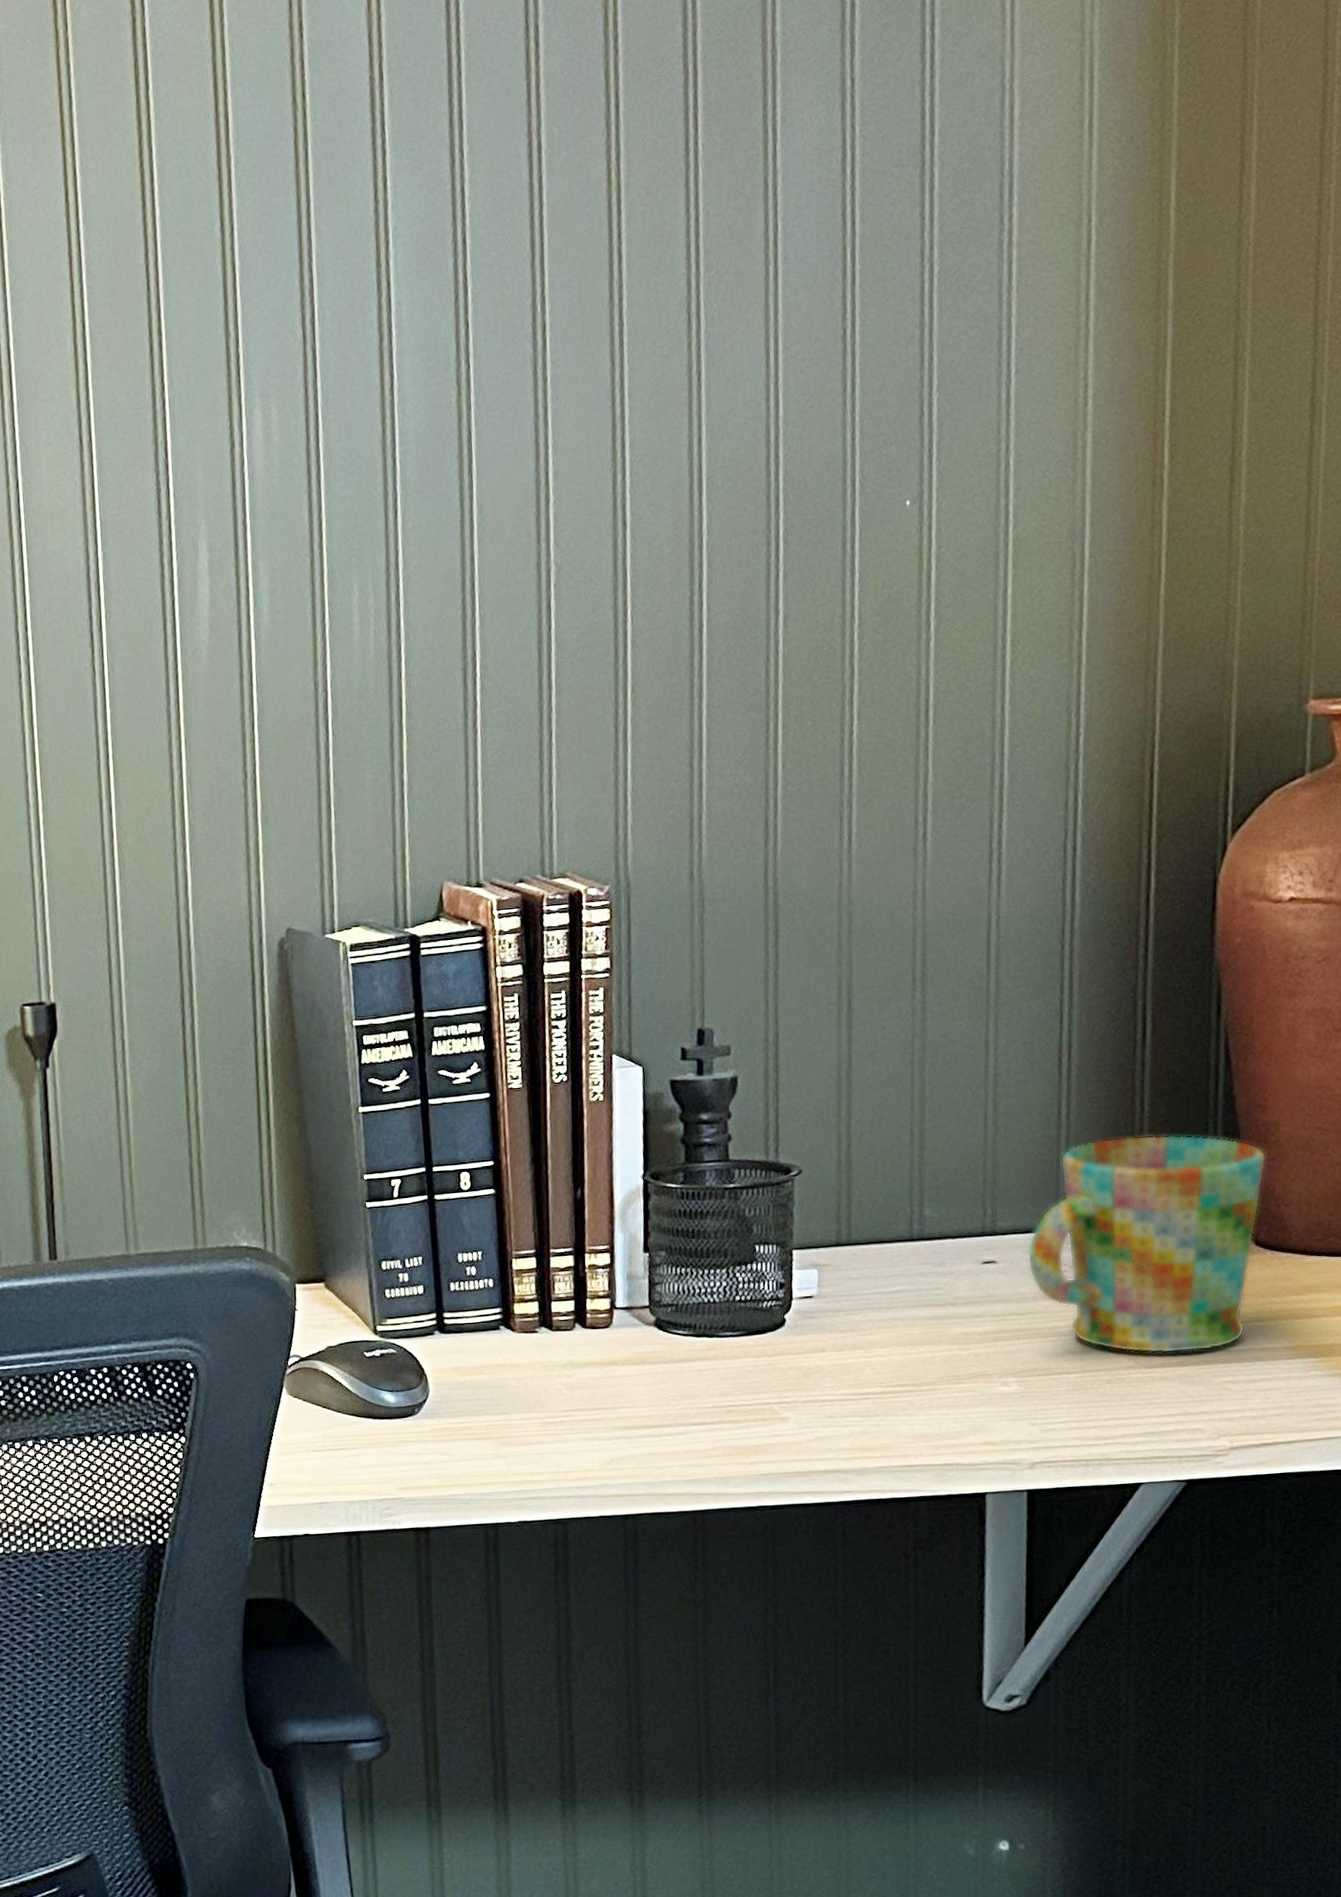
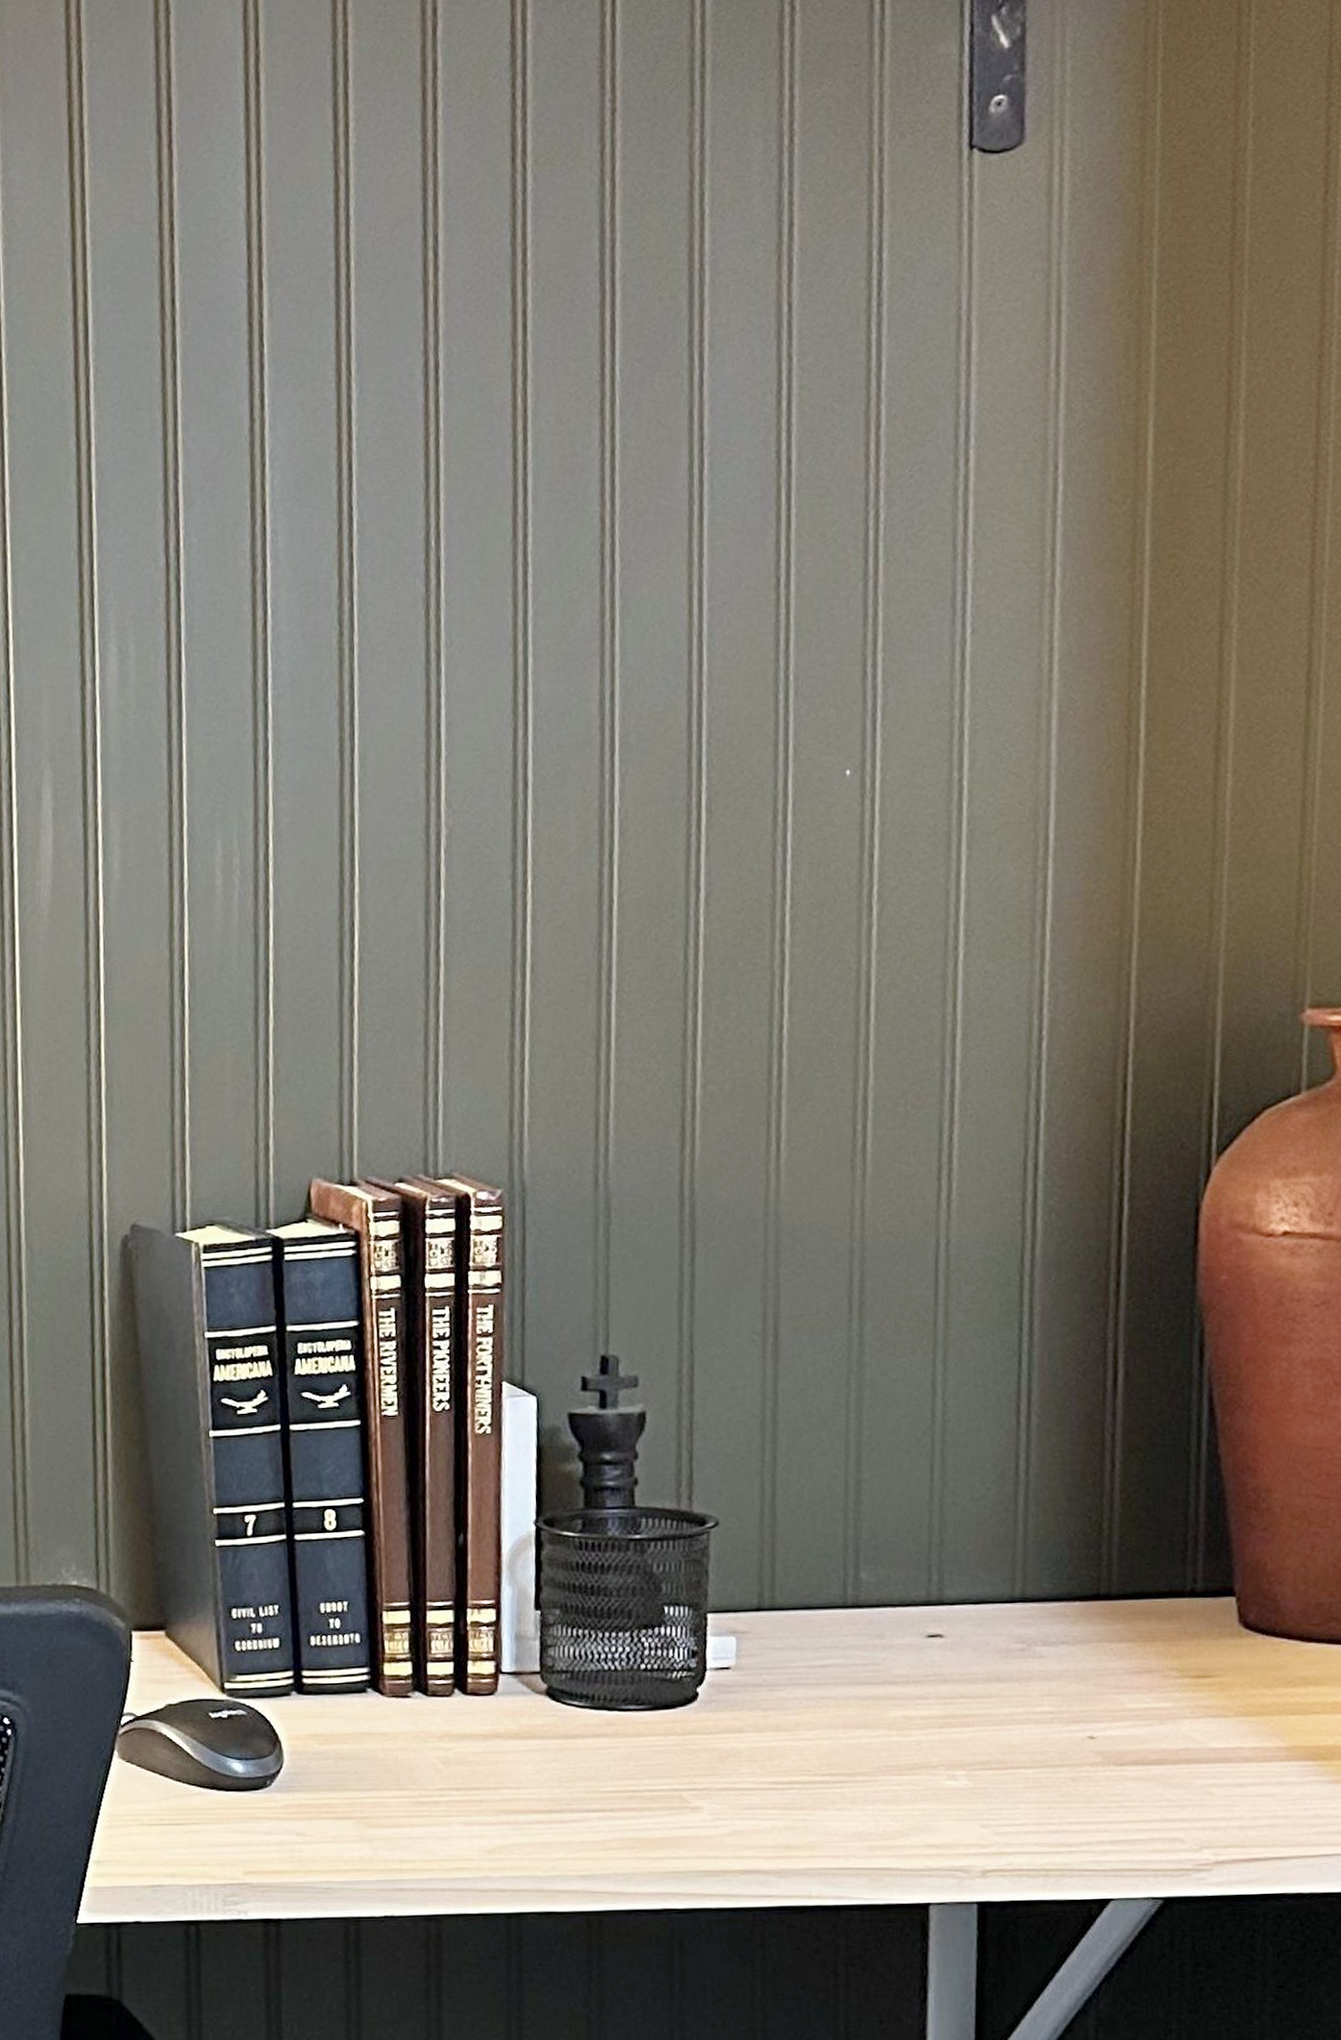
mug: present [1027,1134,1267,1354] -> none [979,1496,1257,1750]

